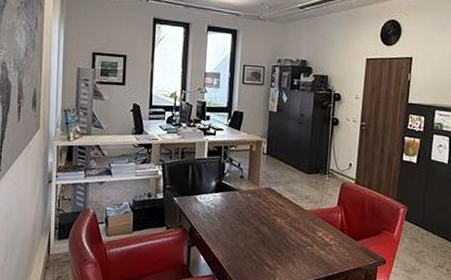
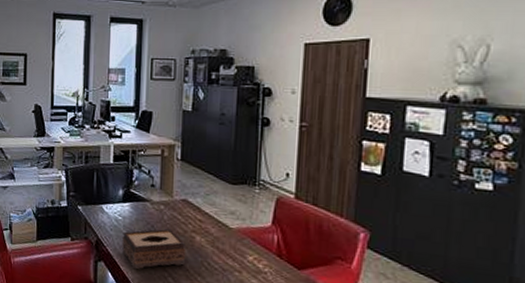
tissue box: none [213,213,269,251] -> present [122,228,186,270]

